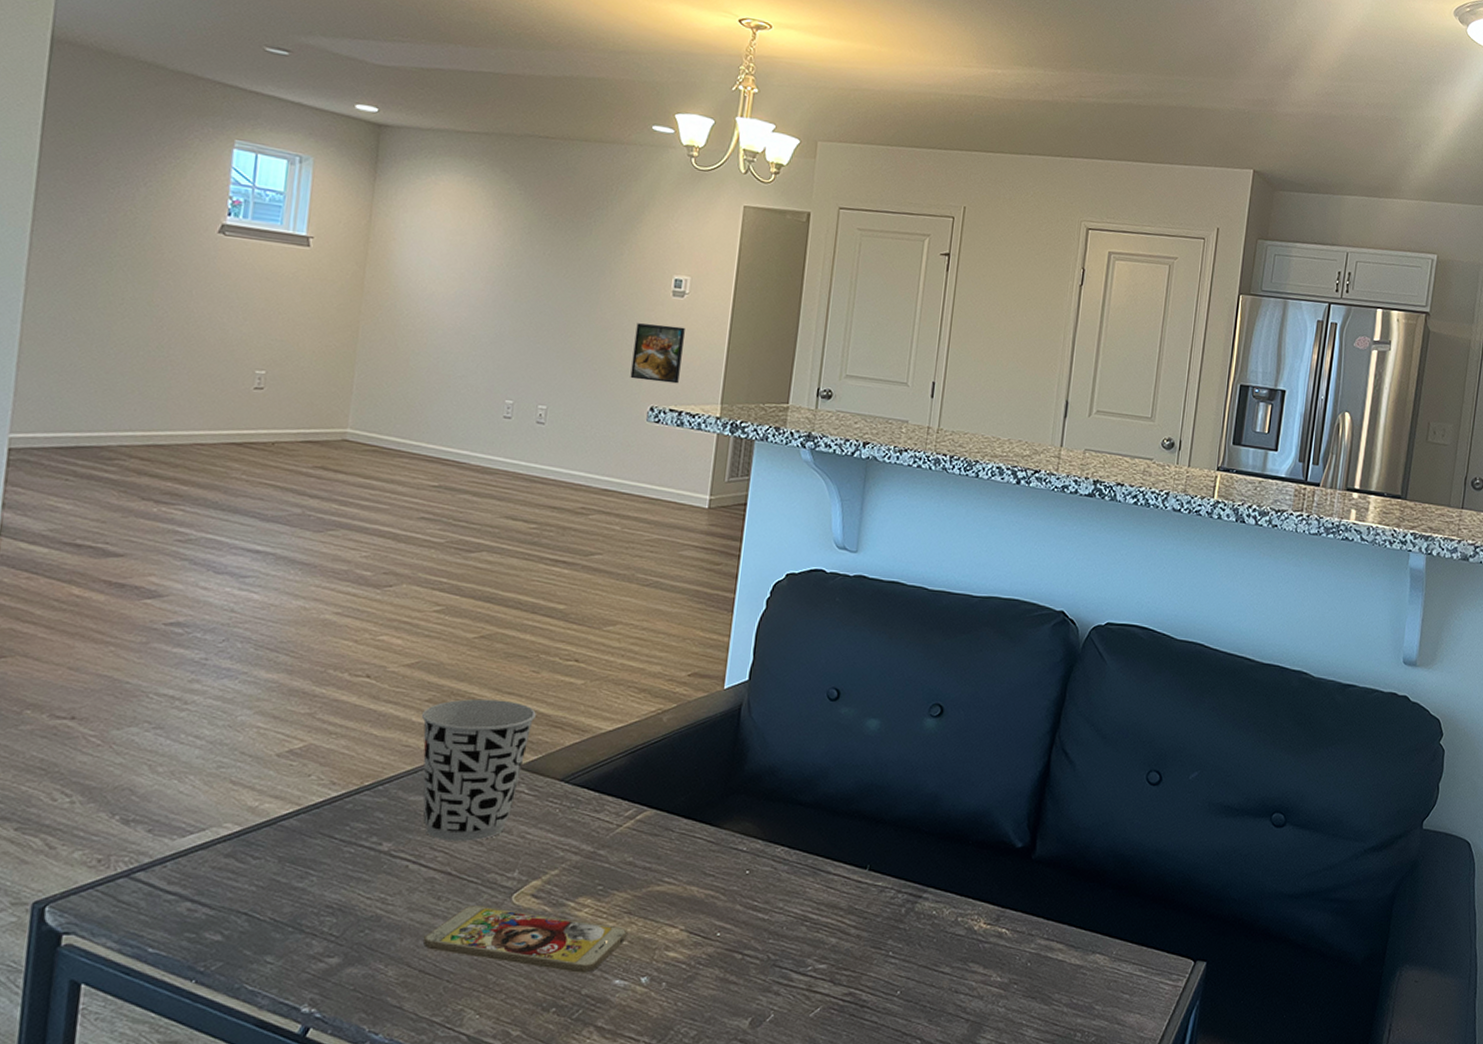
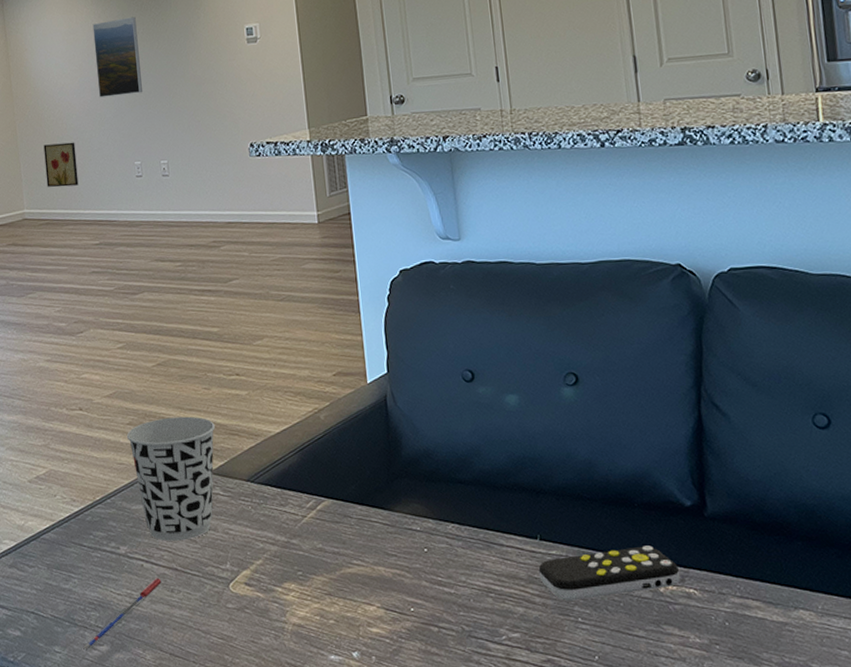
pen: none [302,882,428,963] -> present [81,578,162,651]
wall art: none [384,357,434,413] -> present [43,142,79,187]
smartphone: present [422,905,628,973] -> none [167,595,332,651]
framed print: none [477,230,545,323] -> present [92,16,142,98]
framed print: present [630,323,685,384] -> none [223,68,269,123]
remote control: none [859,883,997,934] -> present [538,545,680,601]

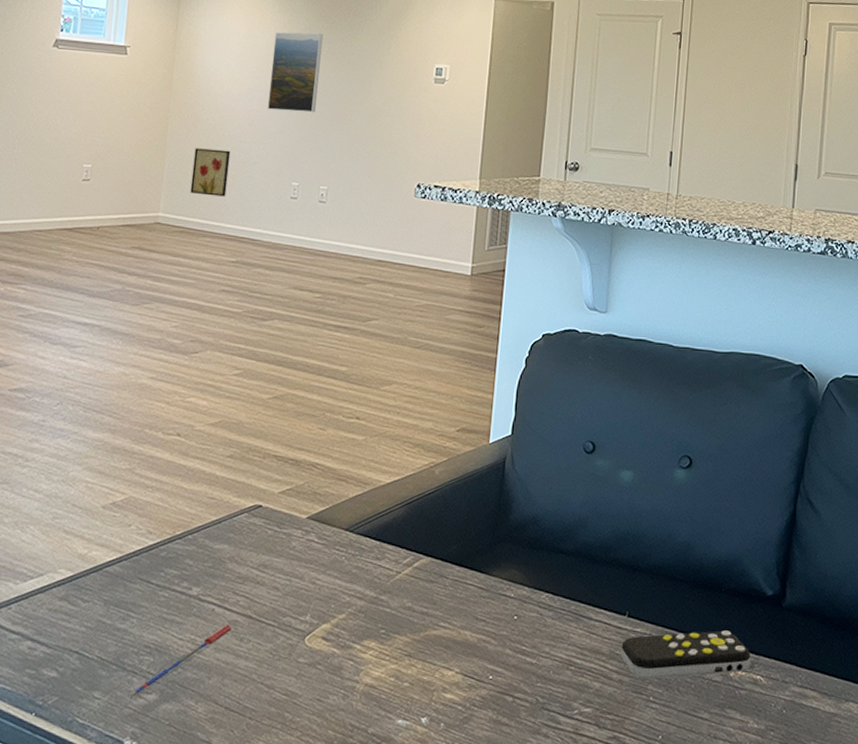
cup: present [126,416,215,541] -> none [224,454,323,587]

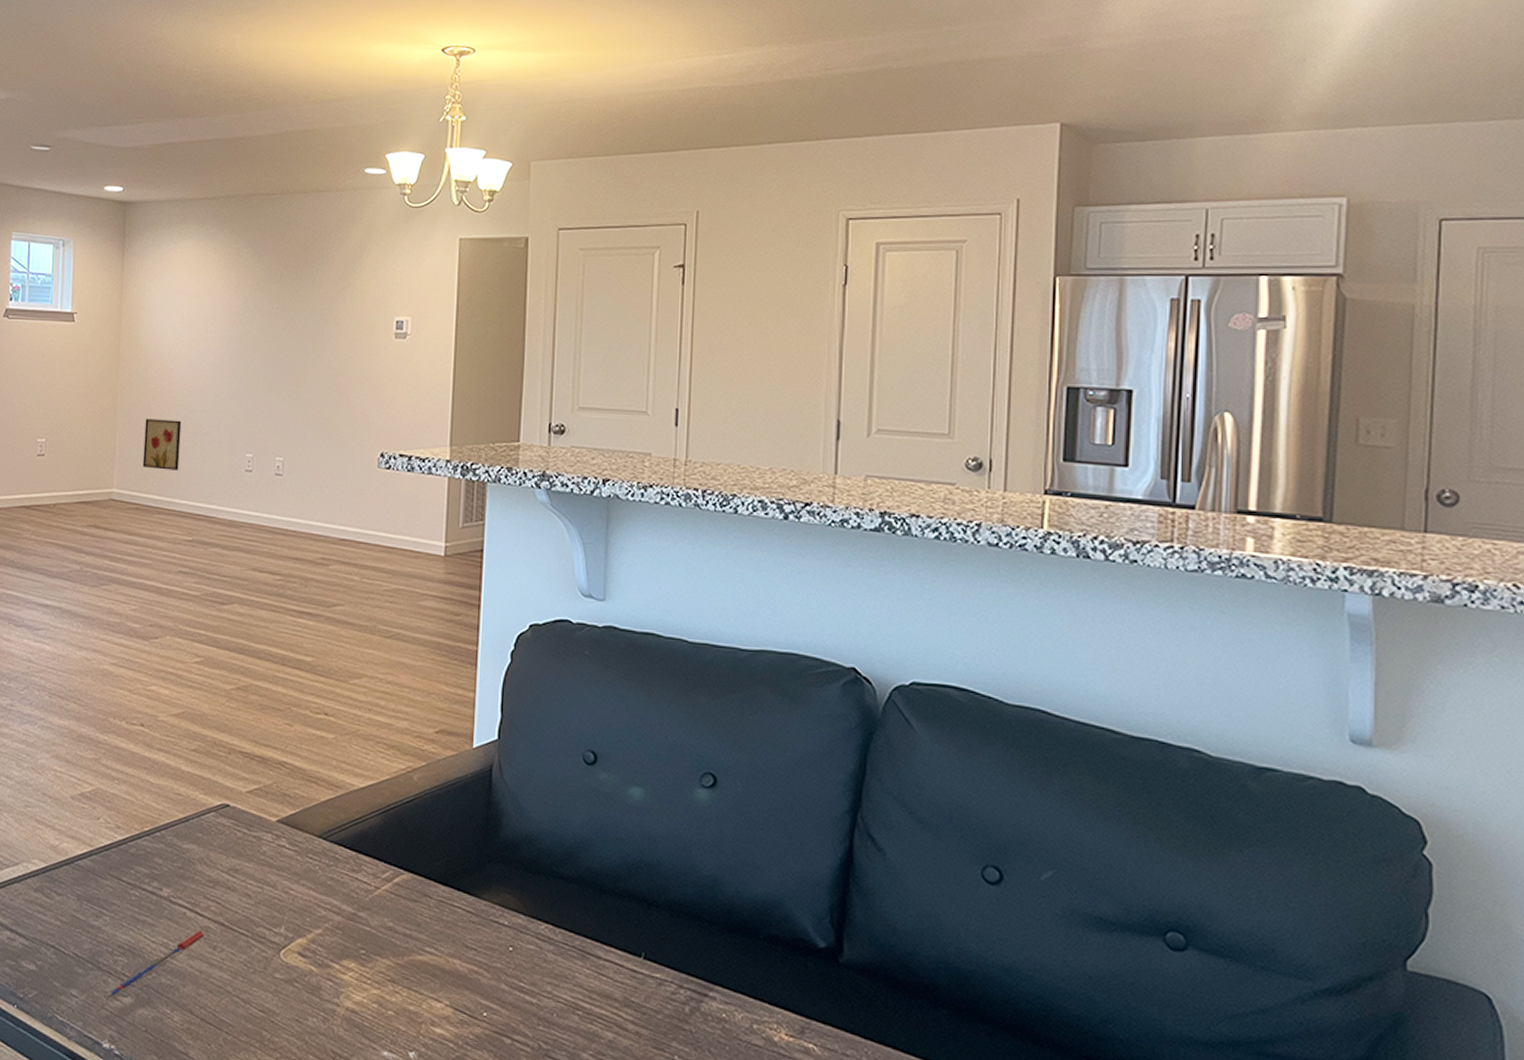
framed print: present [267,32,323,113] -> none [216,288,272,377]
remote control: present [620,630,751,680] -> none [637,982,801,1038]

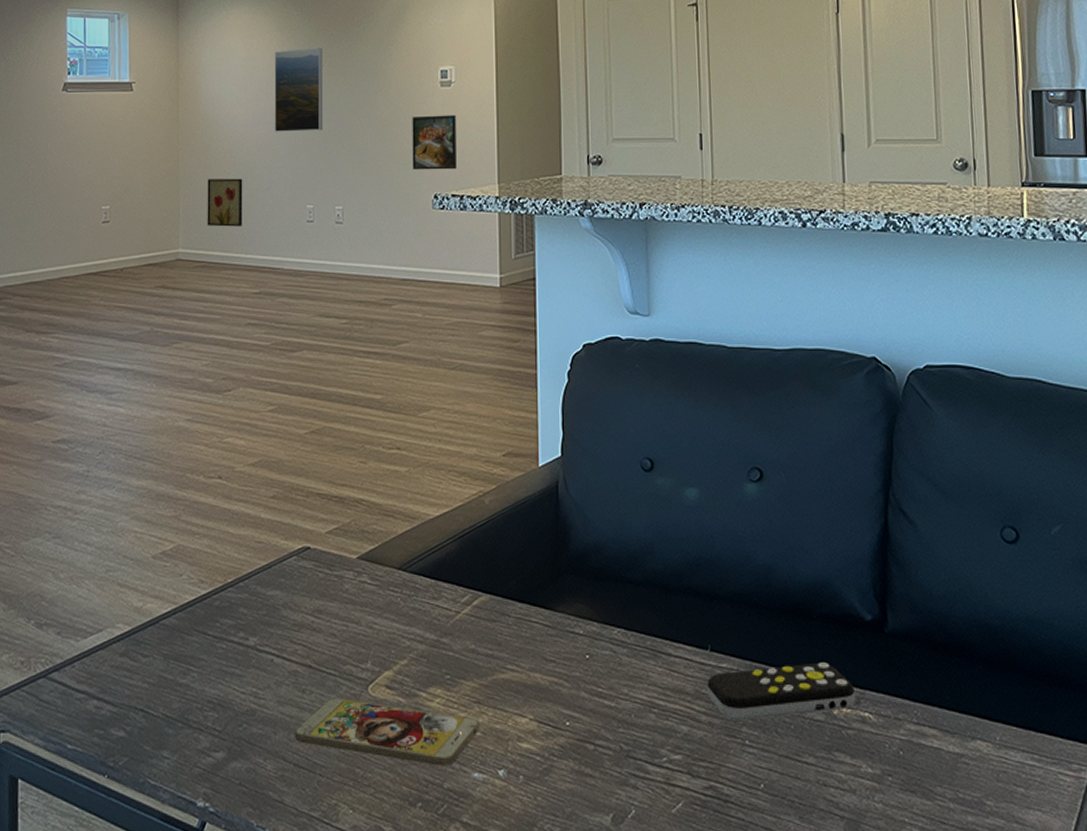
pen: present [101,930,204,1000] -> none [193,676,293,757]
smartphone: none [202,958,392,1041] -> present [294,698,479,766]
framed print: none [216,288,272,377] -> present [274,48,322,132]
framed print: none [359,368,409,428] -> present [412,115,457,170]
remote control: none [637,982,801,1038] -> present [707,662,856,721]

